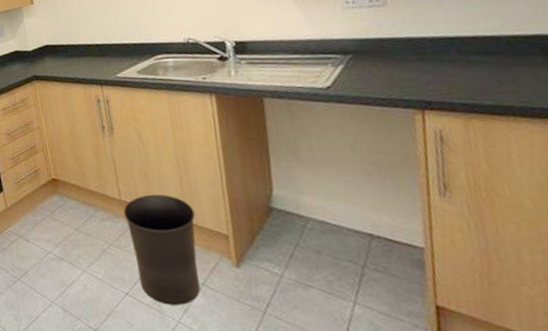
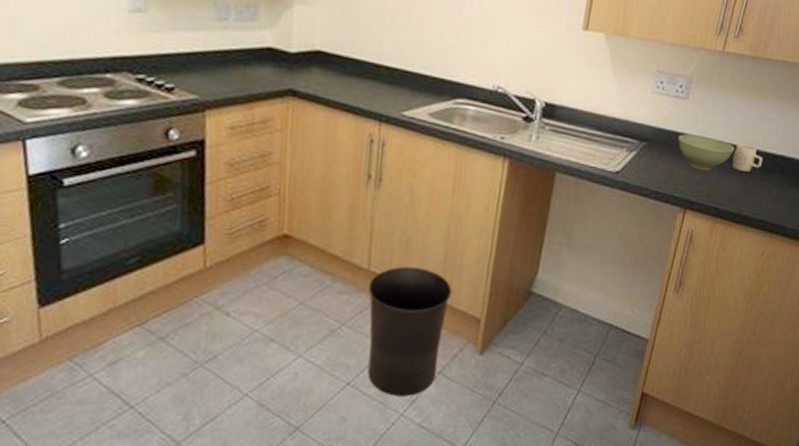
bowl: none [387,34,467,70] -> present [678,134,735,171]
mug: none [465,32,512,61] -> present [732,143,763,172]

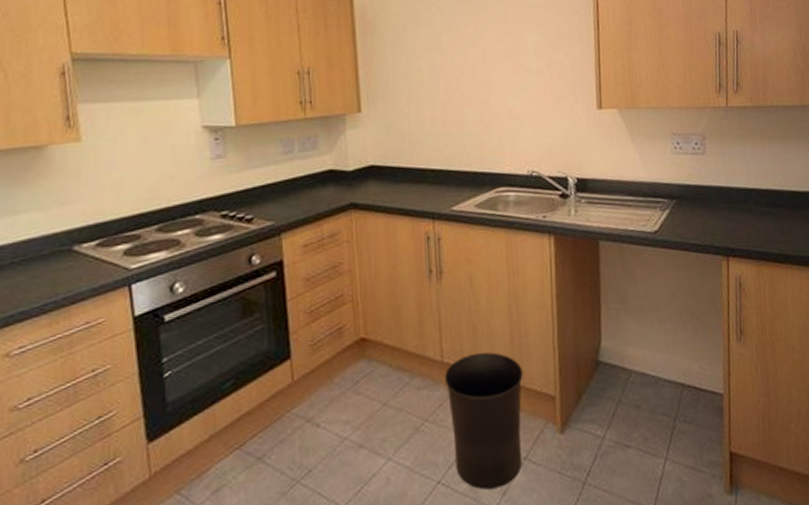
bowl: present [678,134,735,171] -> none [704,185,761,218]
mug: present [732,143,763,172] -> none [760,186,790,213]

